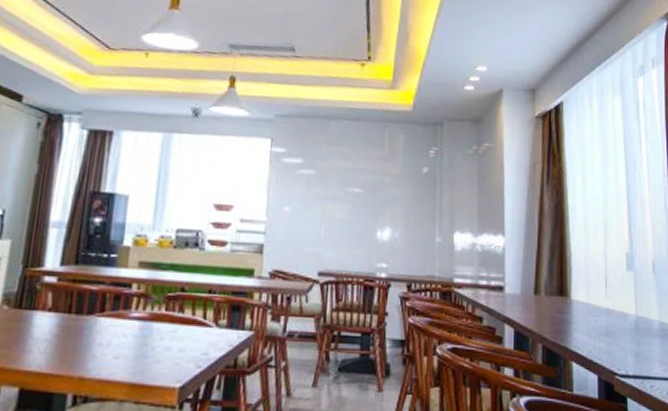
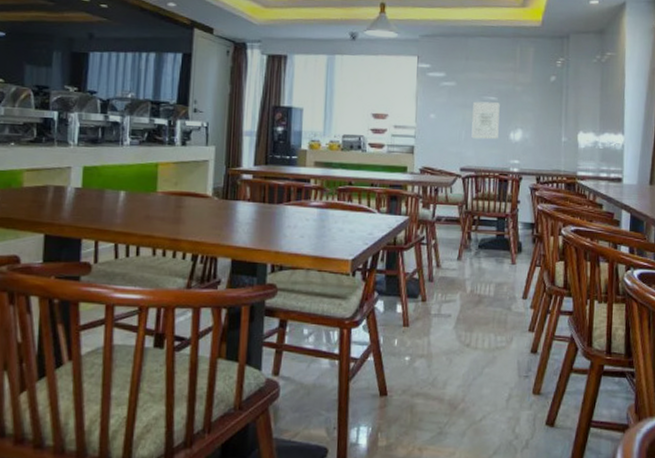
wall art: none [332,193,366,239] -> present [471,101,500,140]

